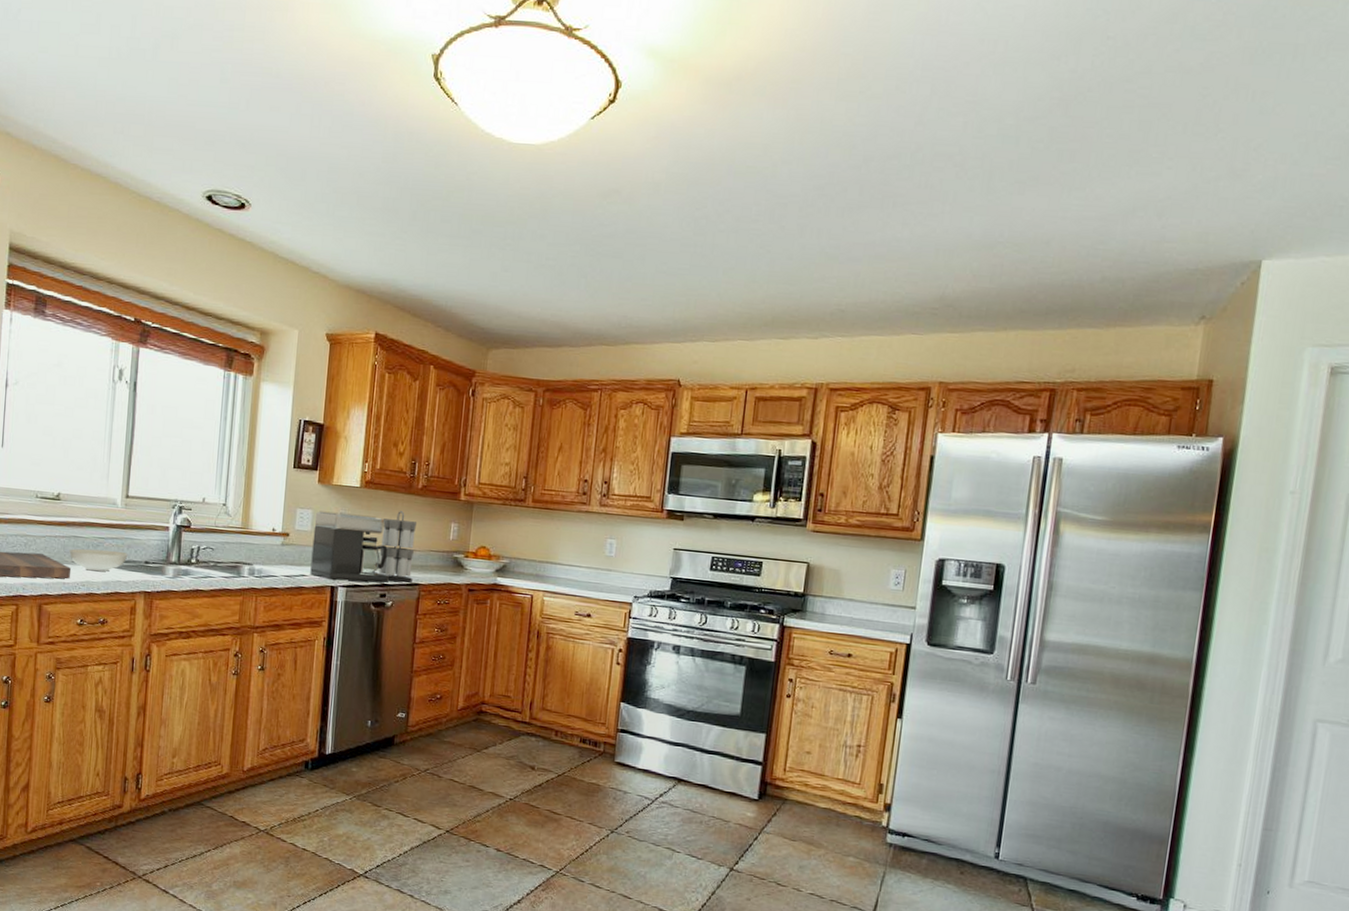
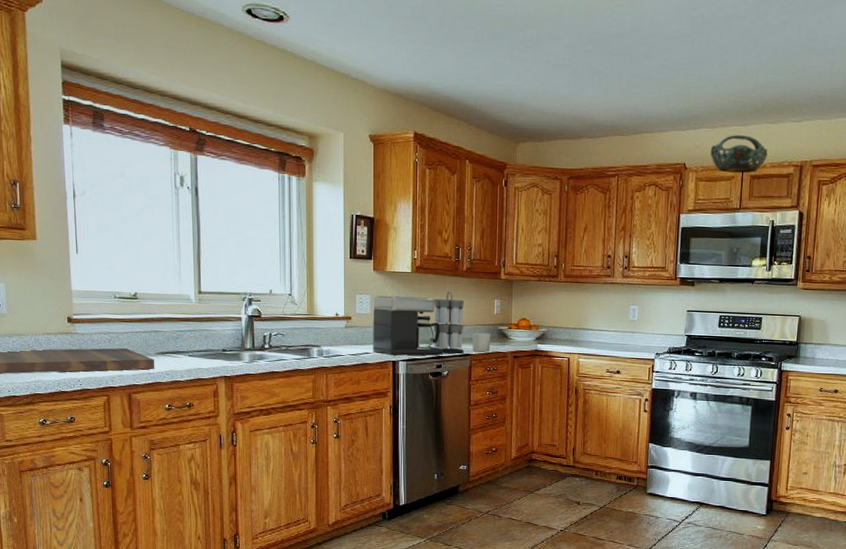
bowl: present [69,548,128,572] -> none [151,341,206,361]
mug: none [421,559,444,583] -> present [472,332,491,352]
decorative basket: none [709,350,777,395] -> present [710,135,768,174]

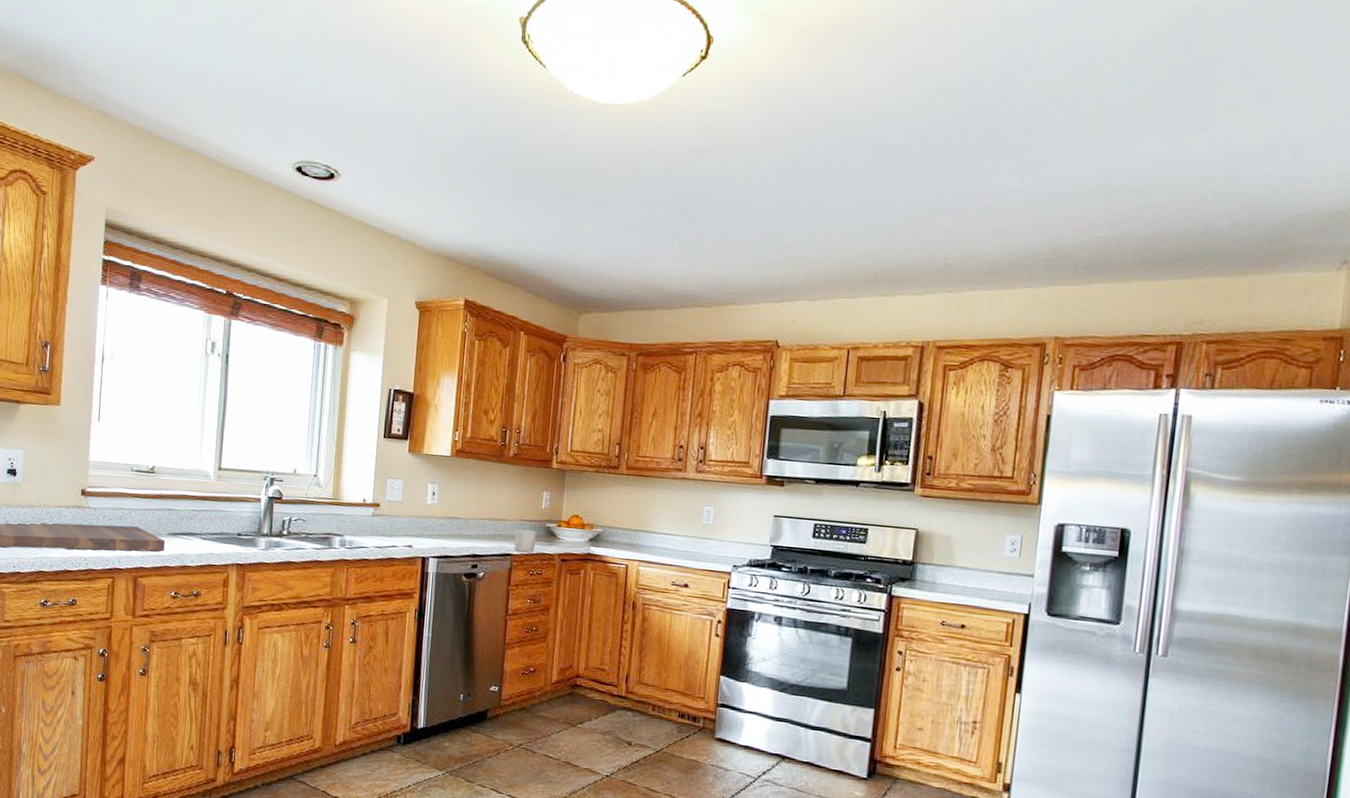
coffee maker: present [373,295,443,356] -> none [401,481,481,554]
spice rack: present [433,291,465,354] -> none [470,480,509,553]
decorative basket: present [710,135,768,174] -> none [808,308,881,355]

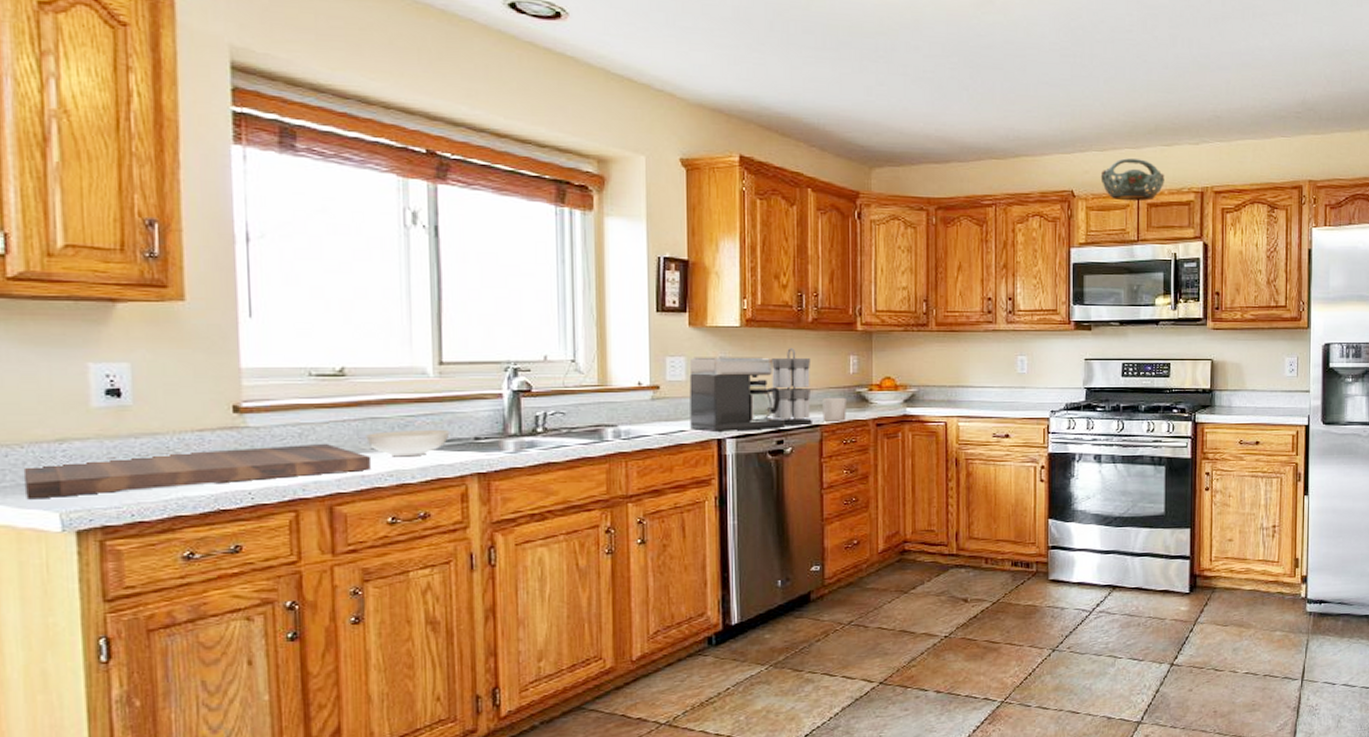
bowl: none [163,521,221,544] -> present [366,429,450,457]
coffee maker: none [401,481,481,554] -> present [689,357,785,433]
spice rack: none [470,480,509,553] -> present [770,348,812,426]
decorative basket: none [808,308,881,355] -> present [1100,158,1165,202]

